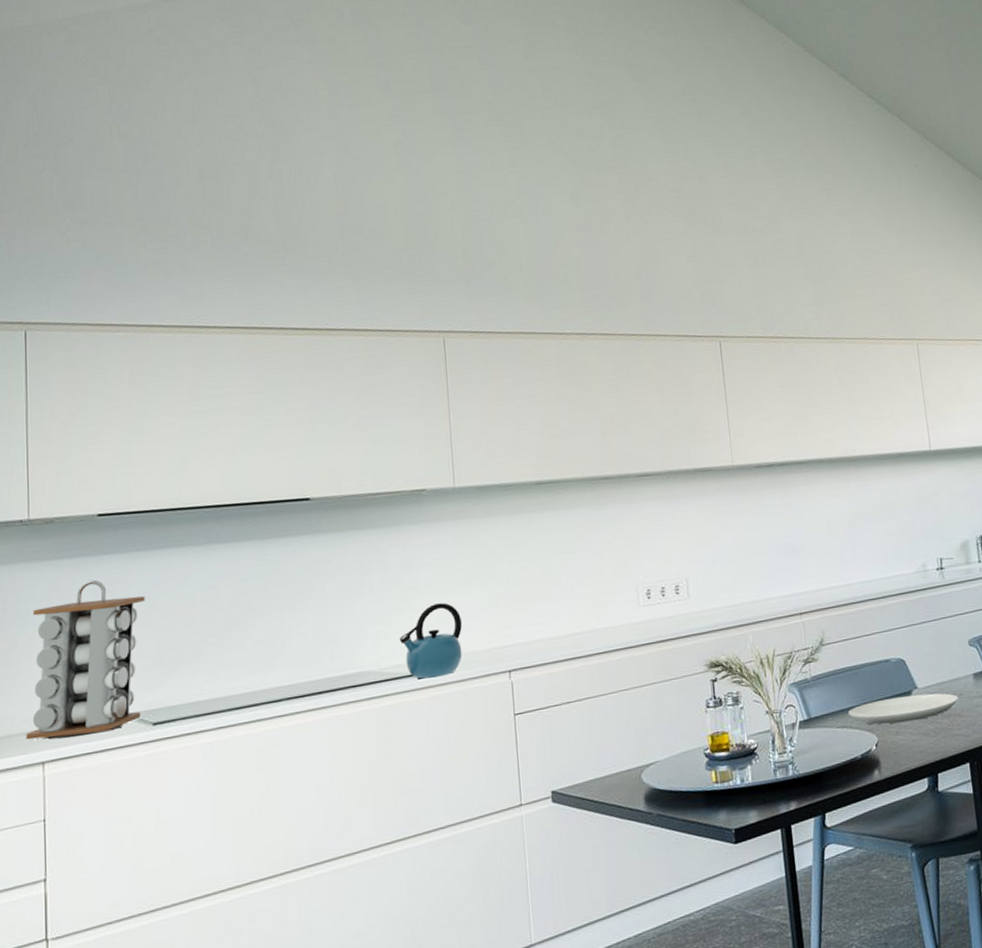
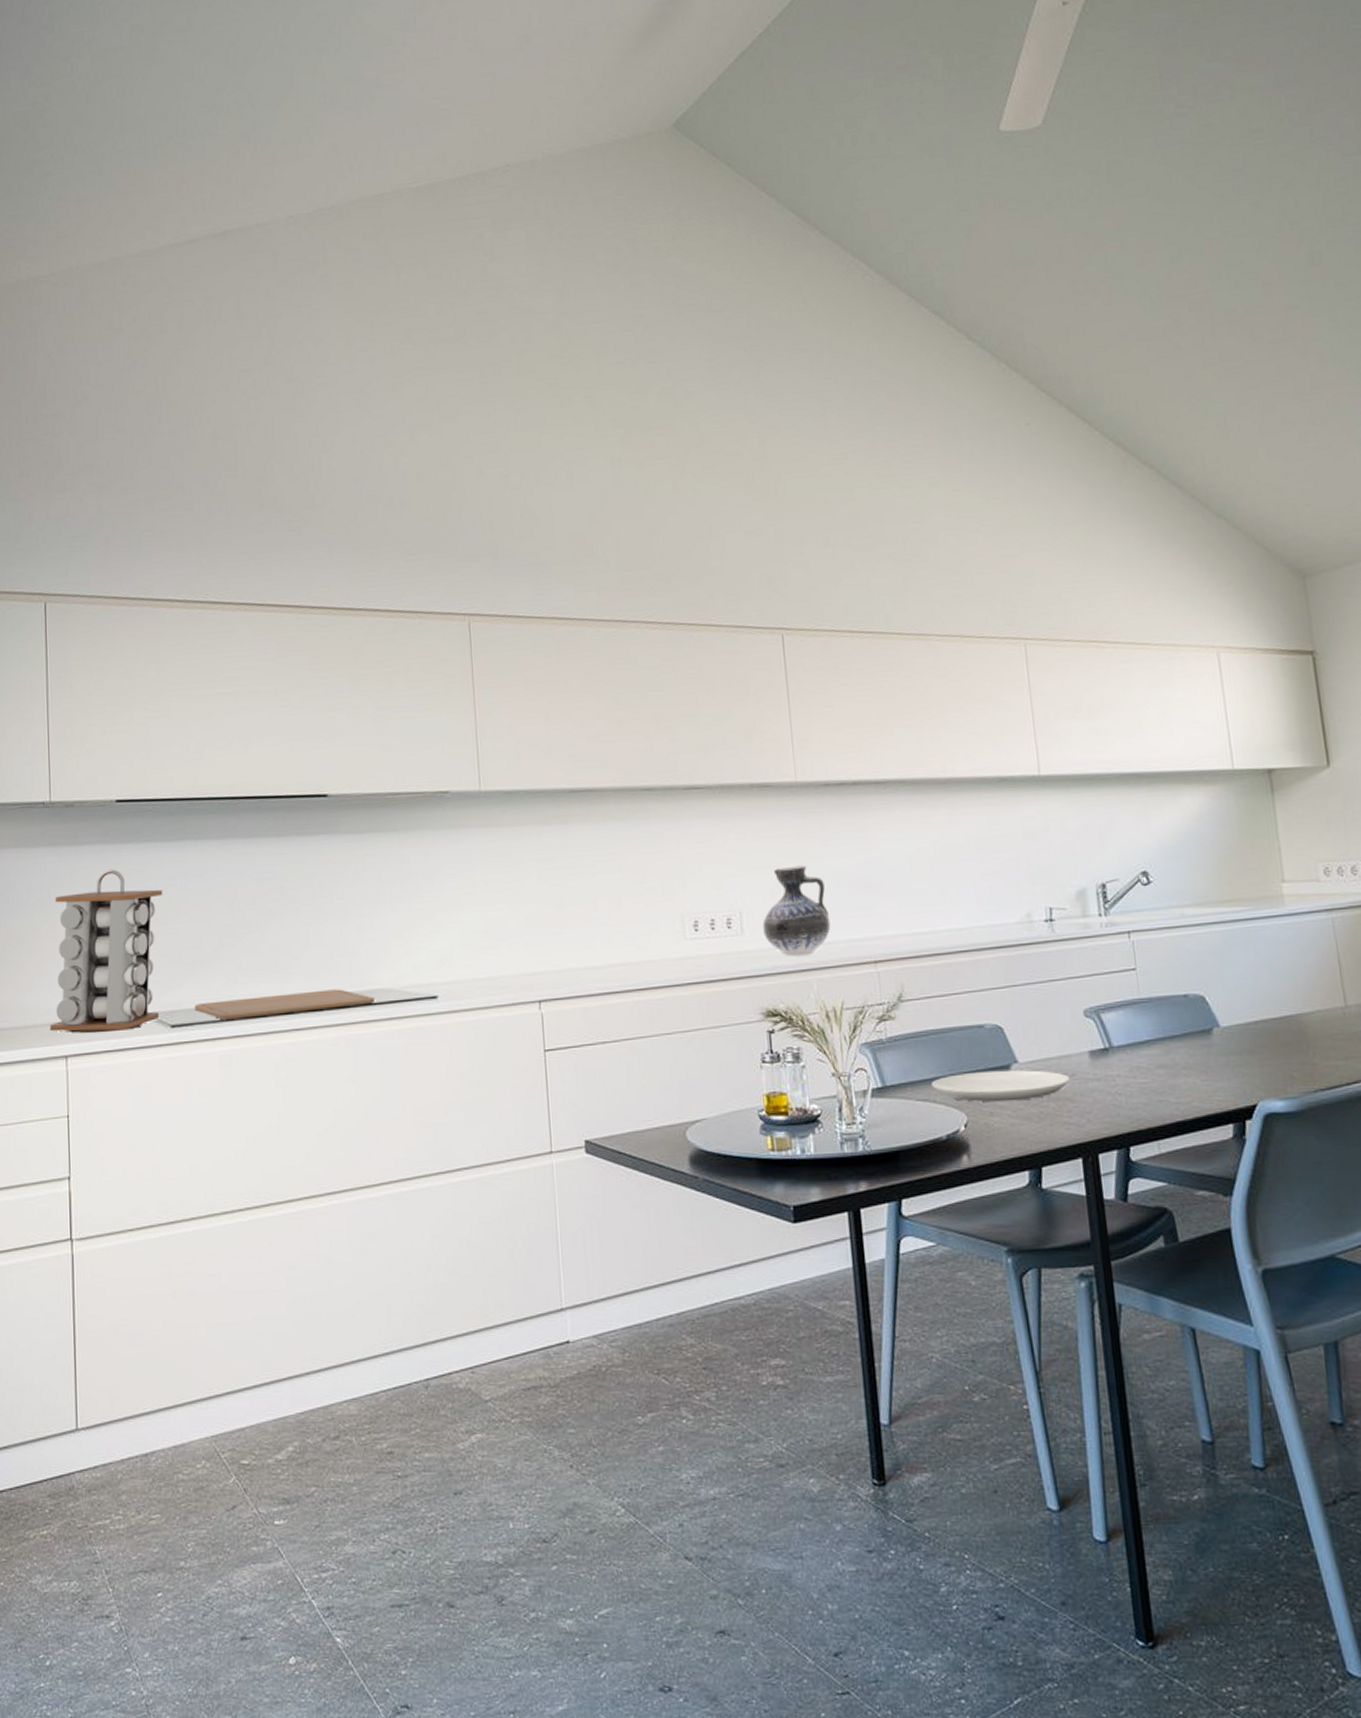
chopping board: none [176,675,355,714] -> present [194,989,375,1020]
kettle: present [399,603,462,680] -> none [420,919,488,1003]
ceramic jug: none [706,535,764,615] -> present [762,865,831,957]

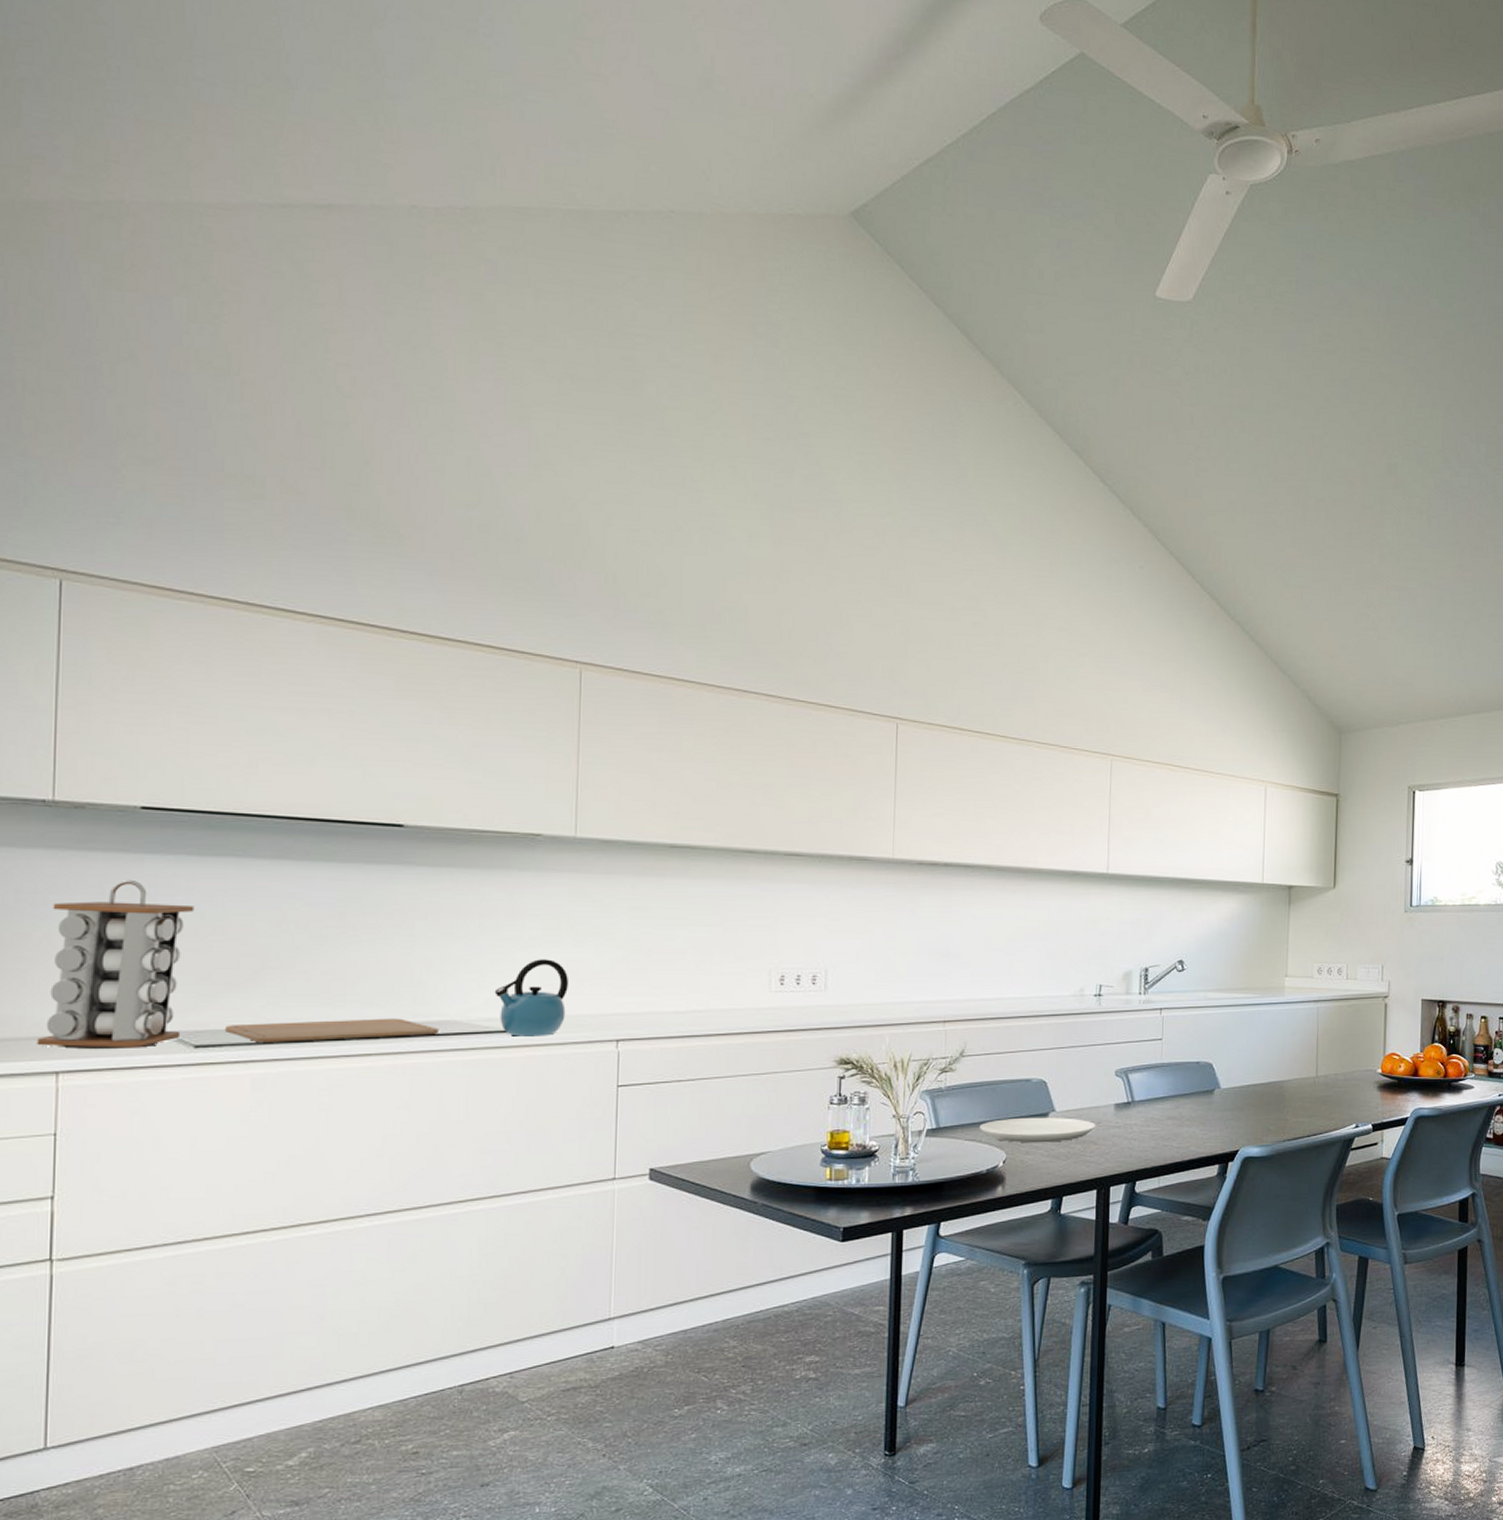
kettle: none [420,919,488,1003] -> present [494,959,568,1038]
ceramic jug: present [762,865,831,957] -> none [845,933,909,1013]

